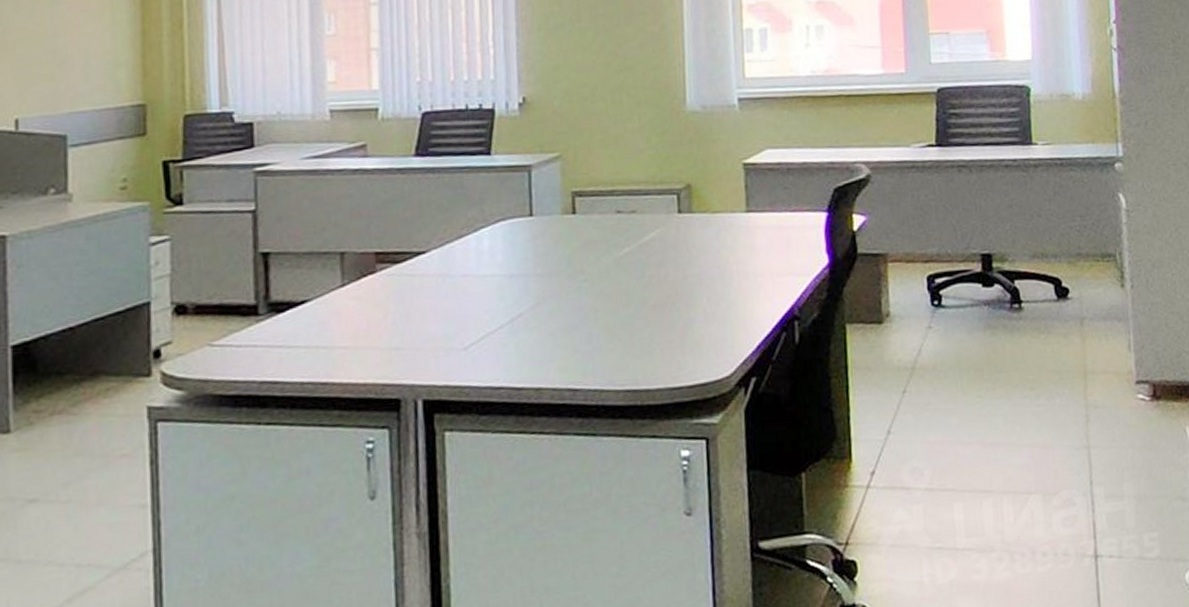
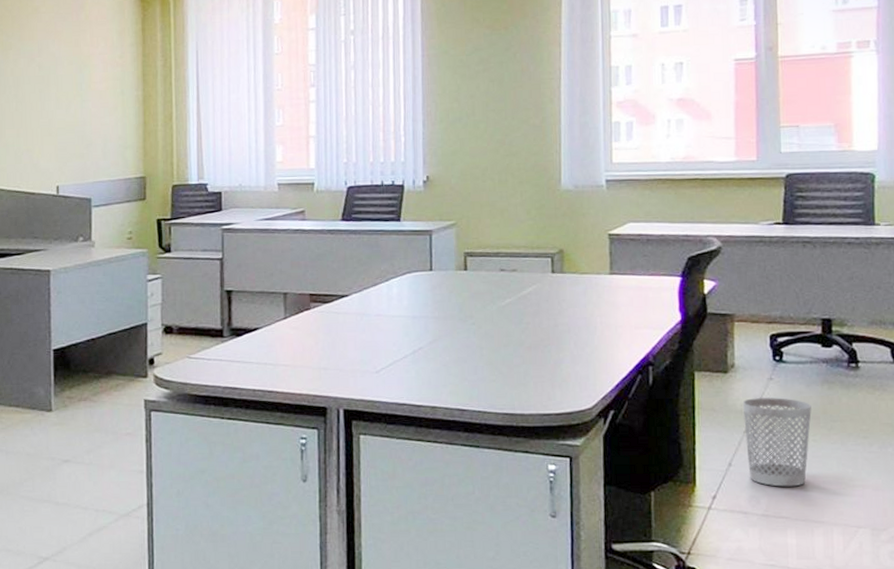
wastebasket: none [900,349,975,454] -> present [742,398,812,487]

